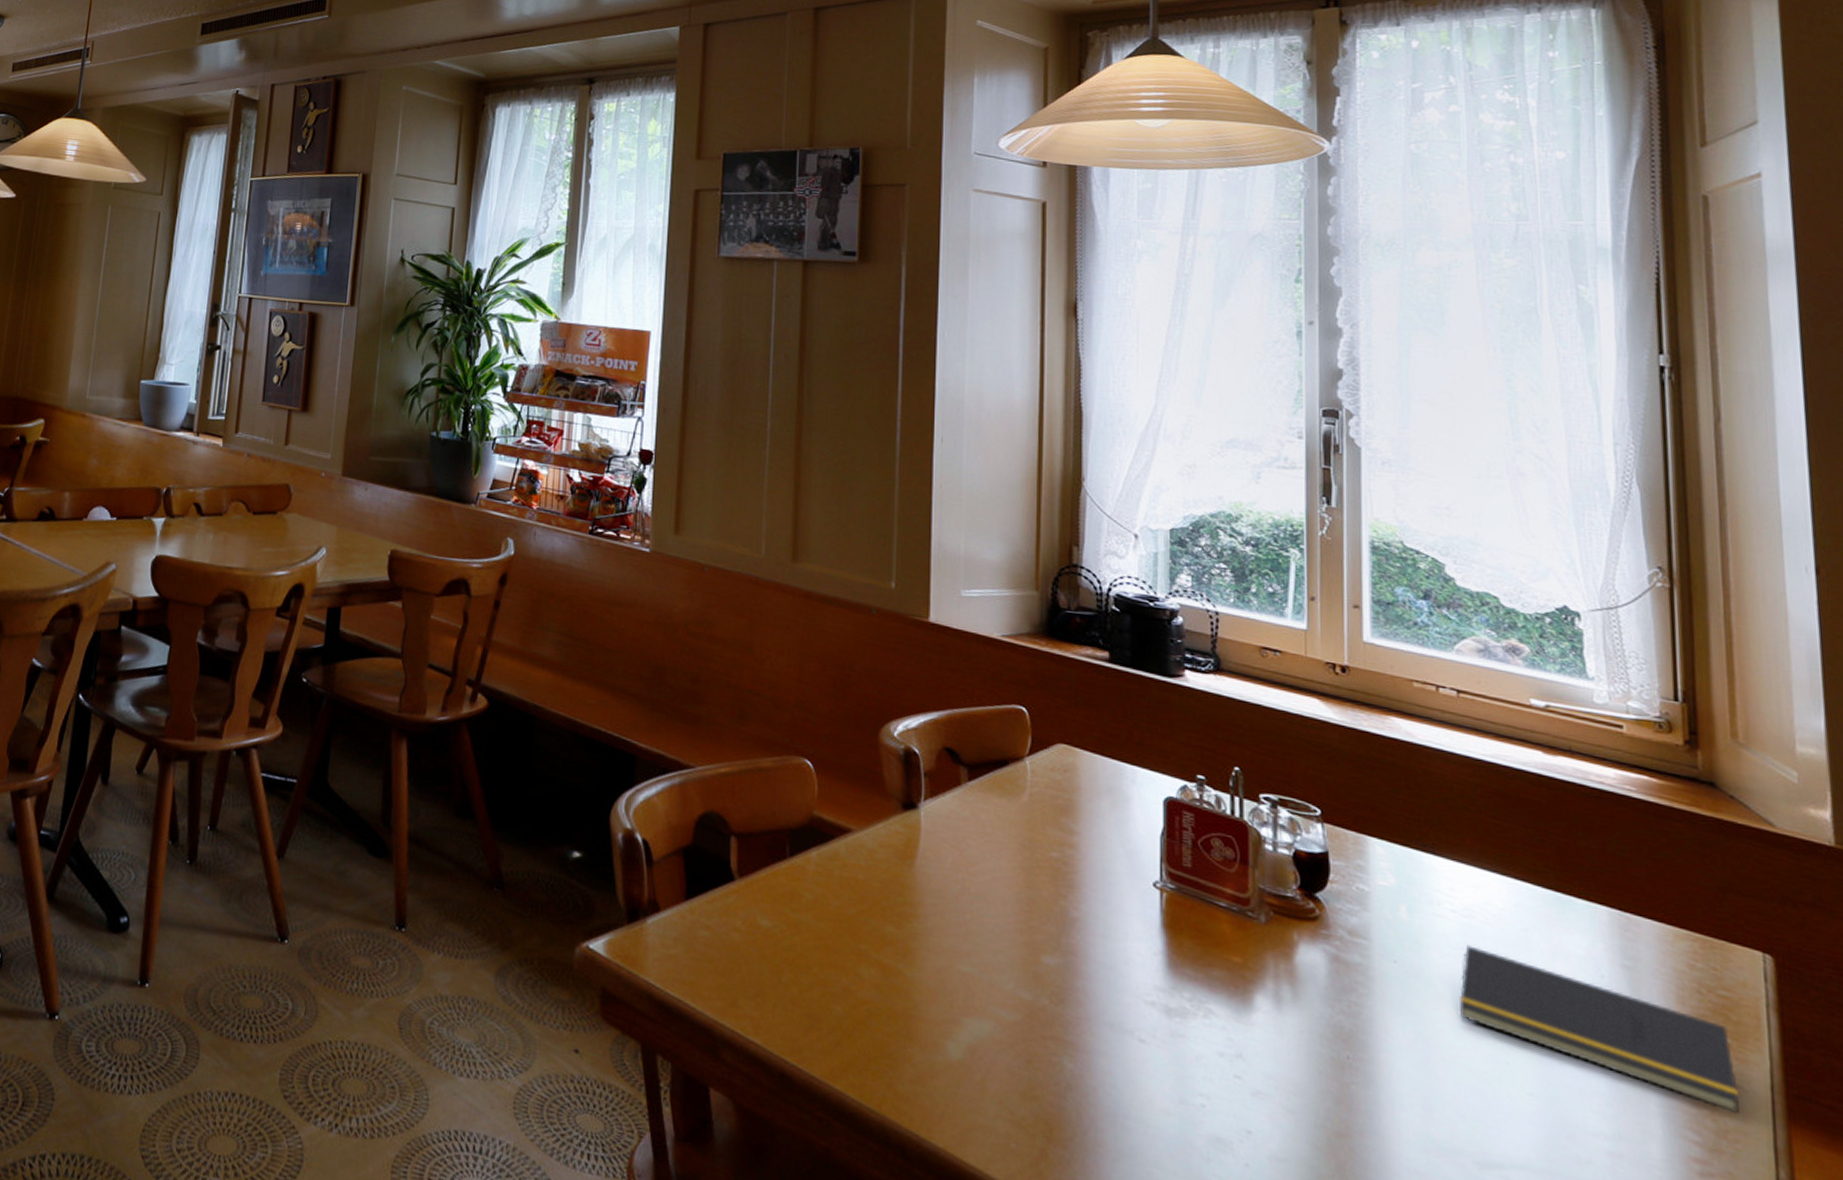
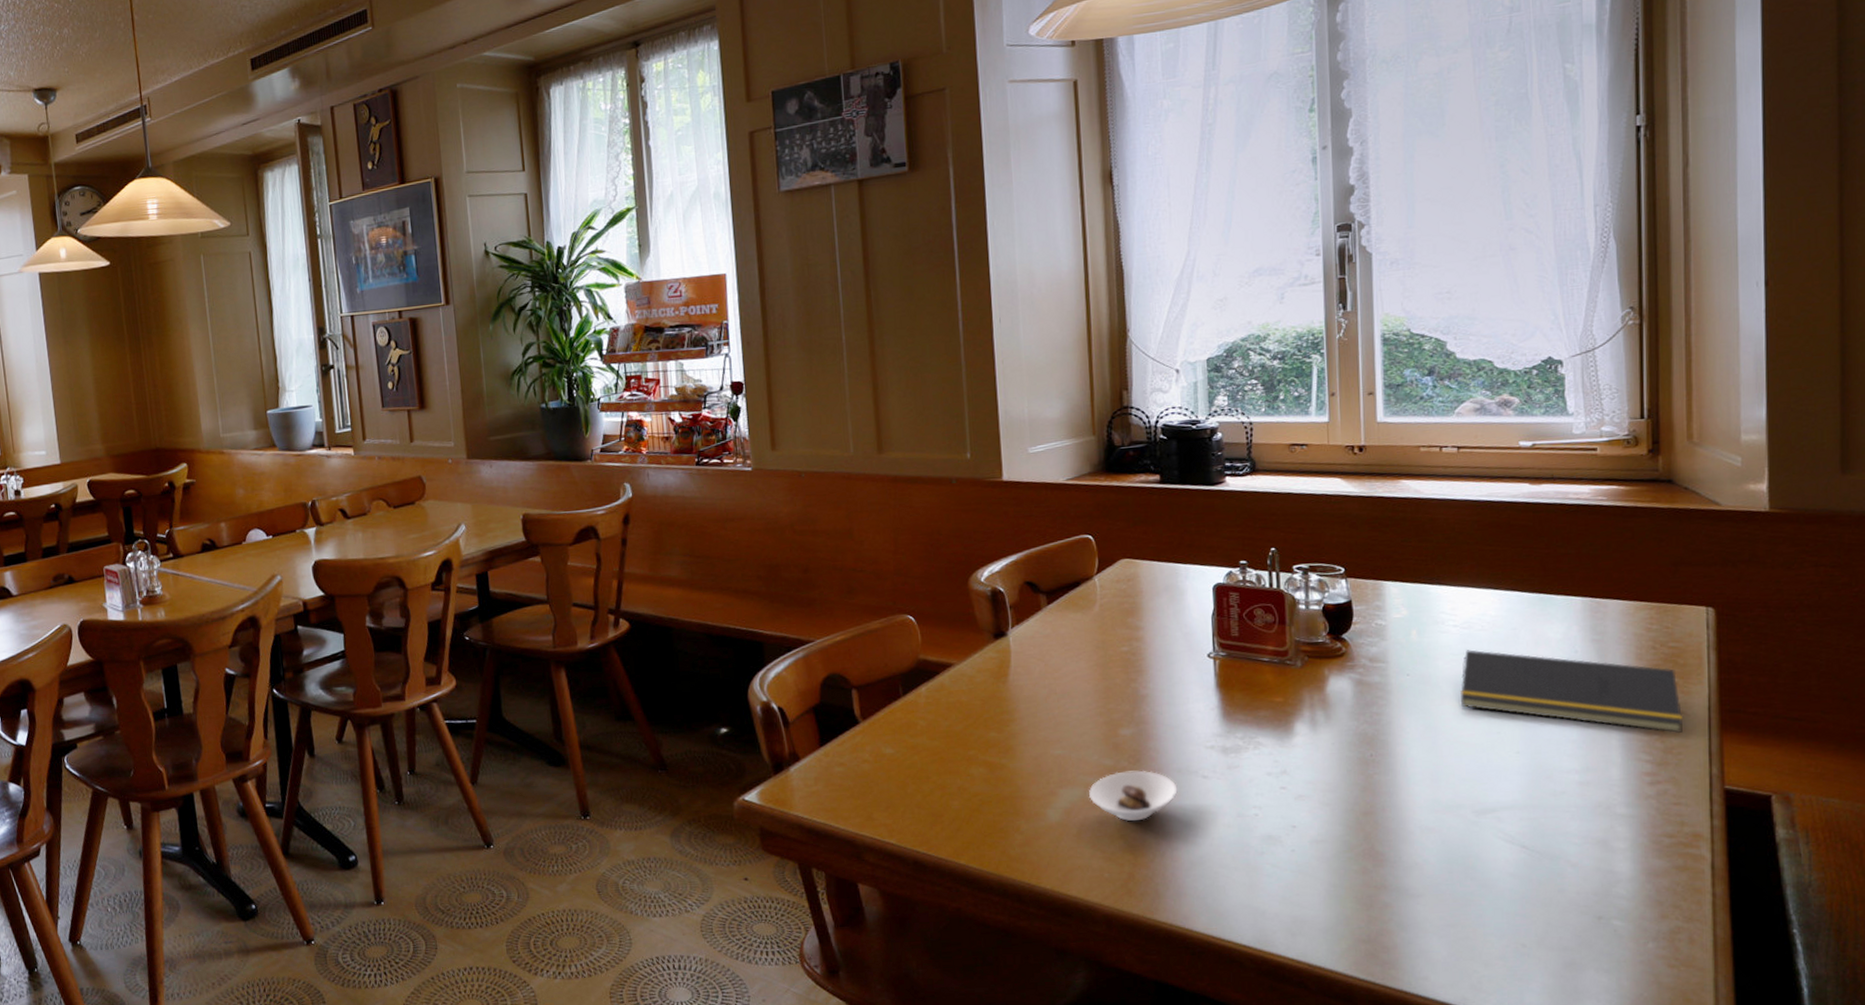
saucer: none [1000,1010,1108,1081] -> present [1089,770,1178,822]

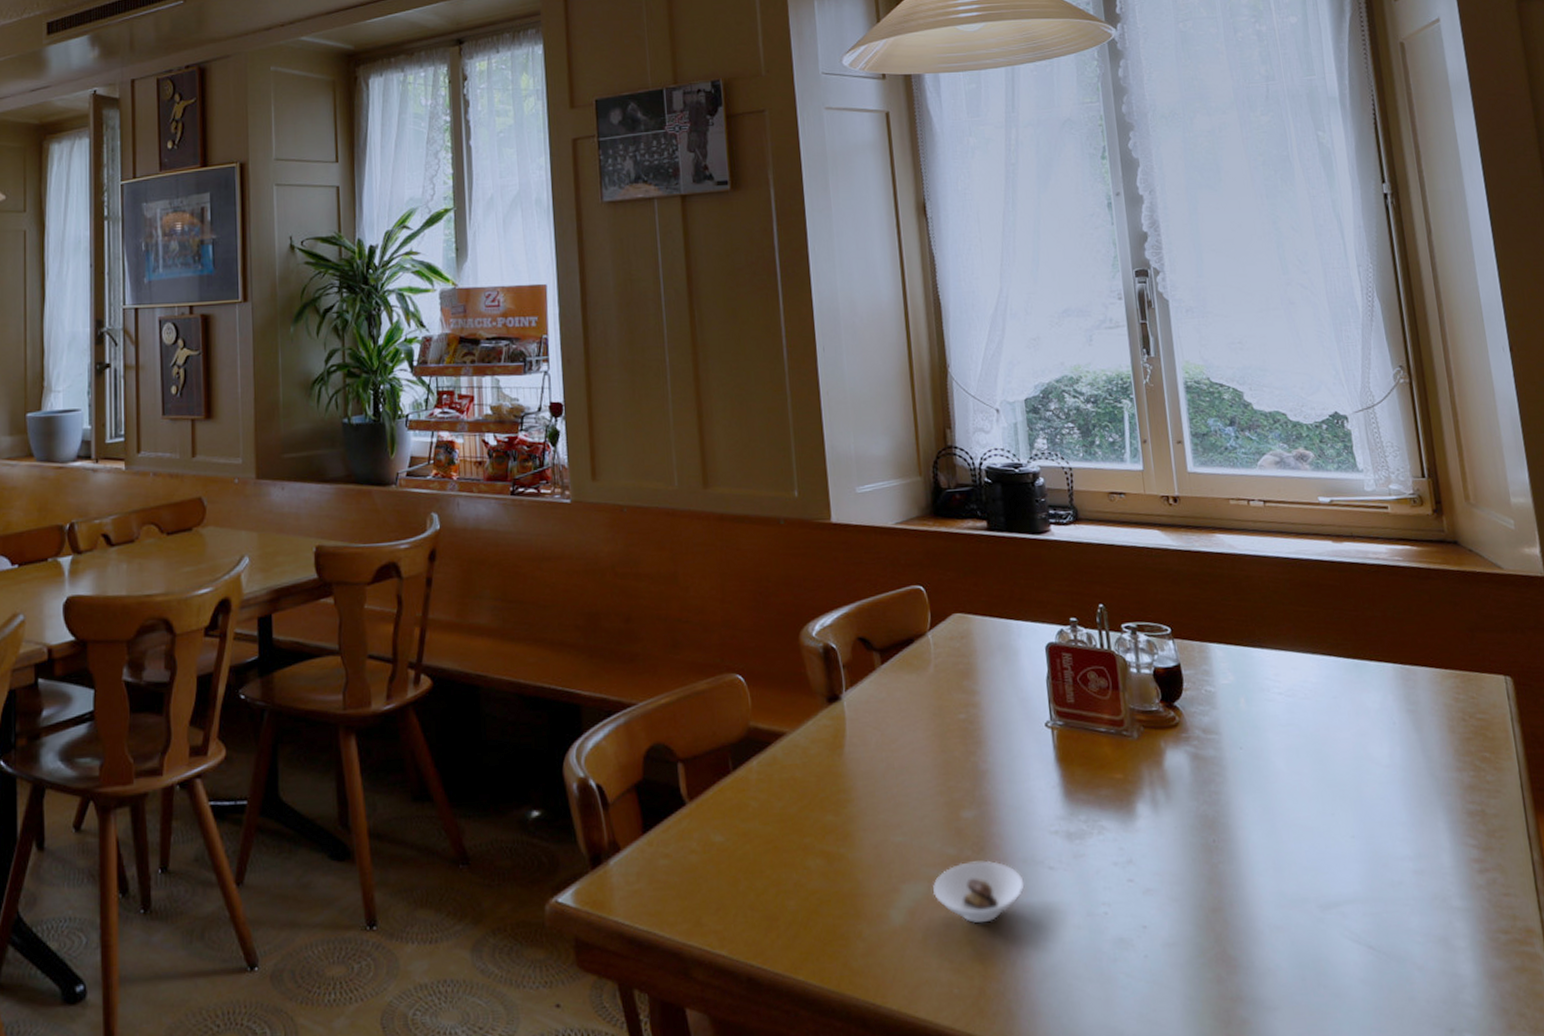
notepad: present [1459,650,1683,734] -> none [1291,720,1501,815]

